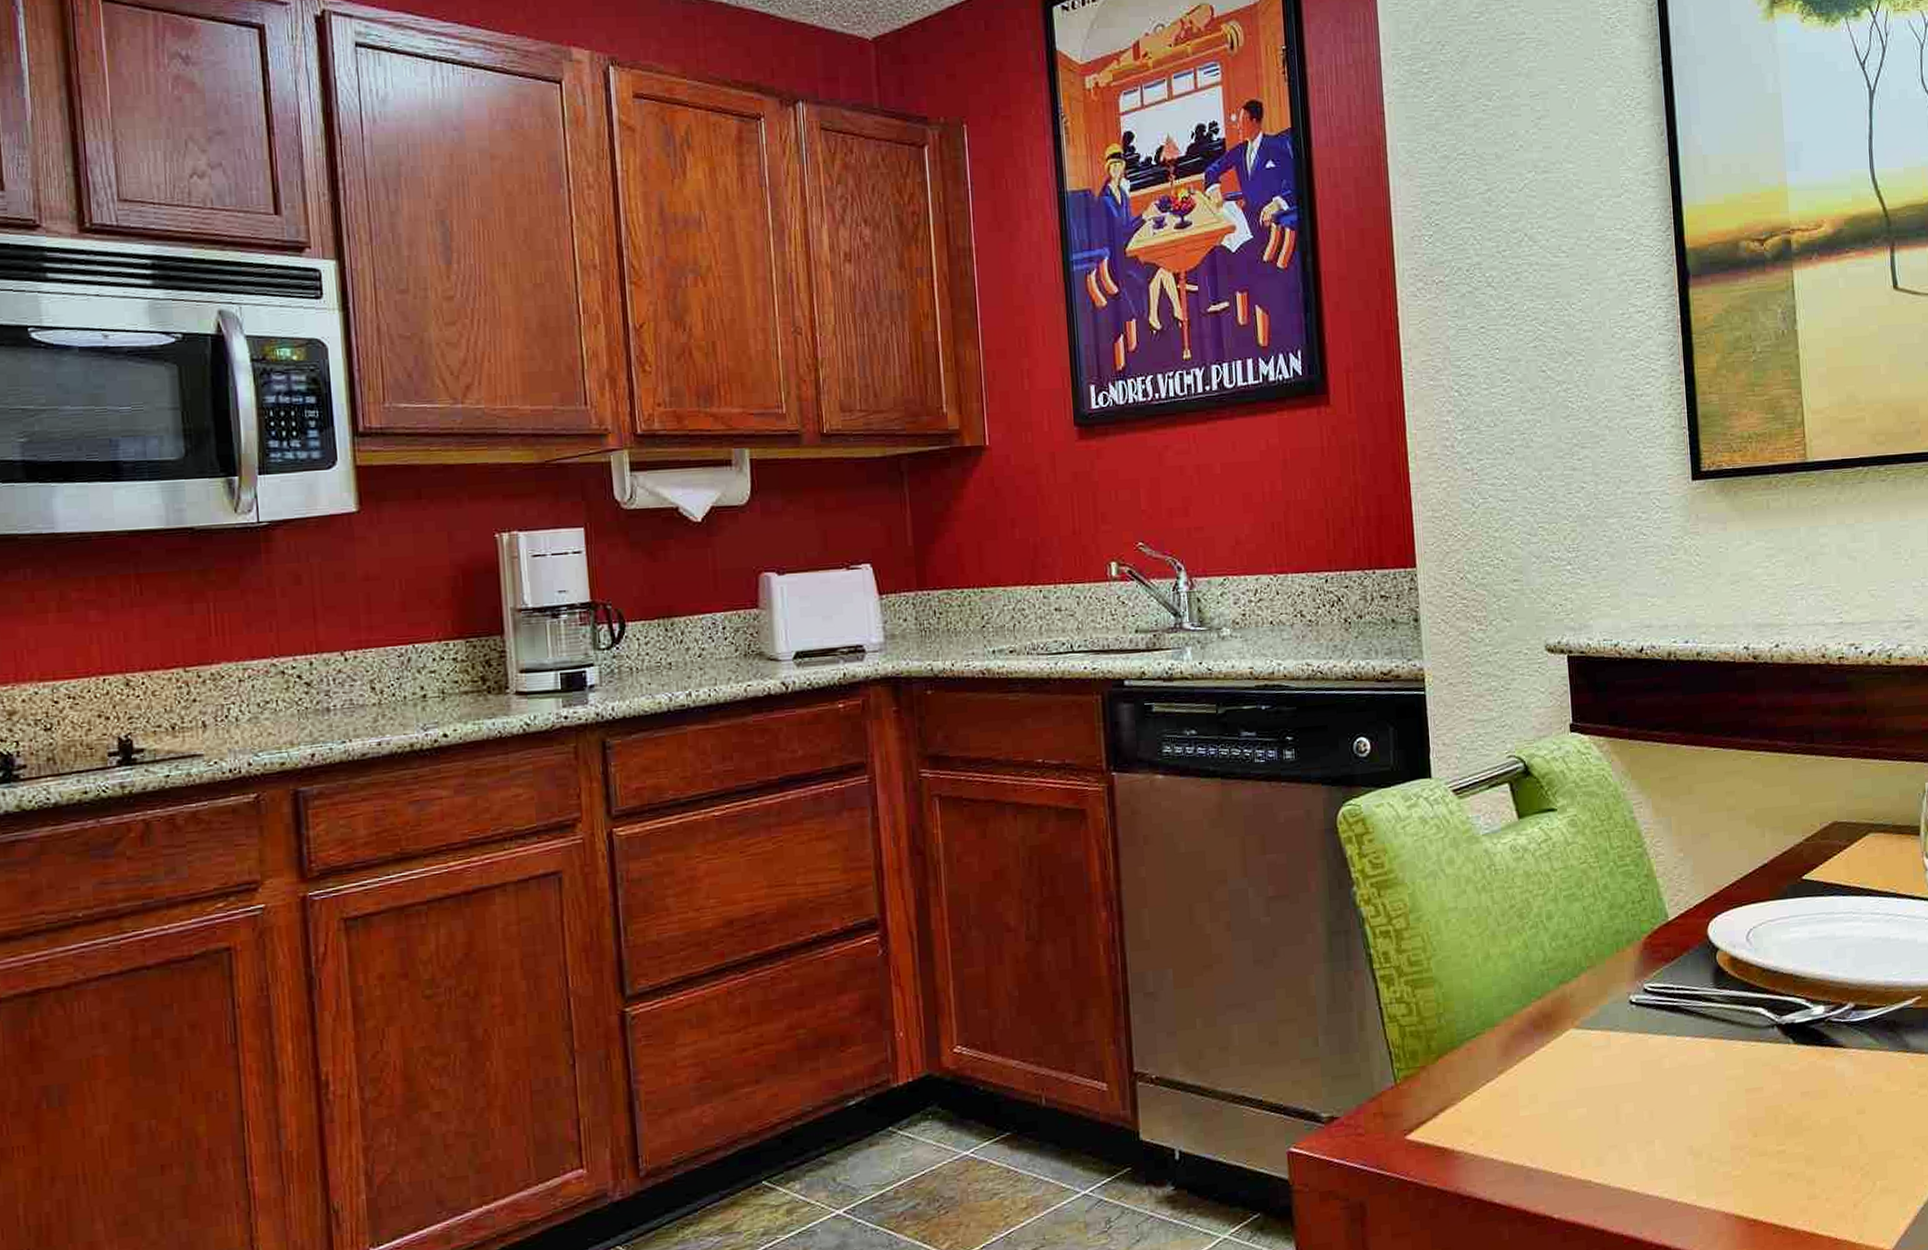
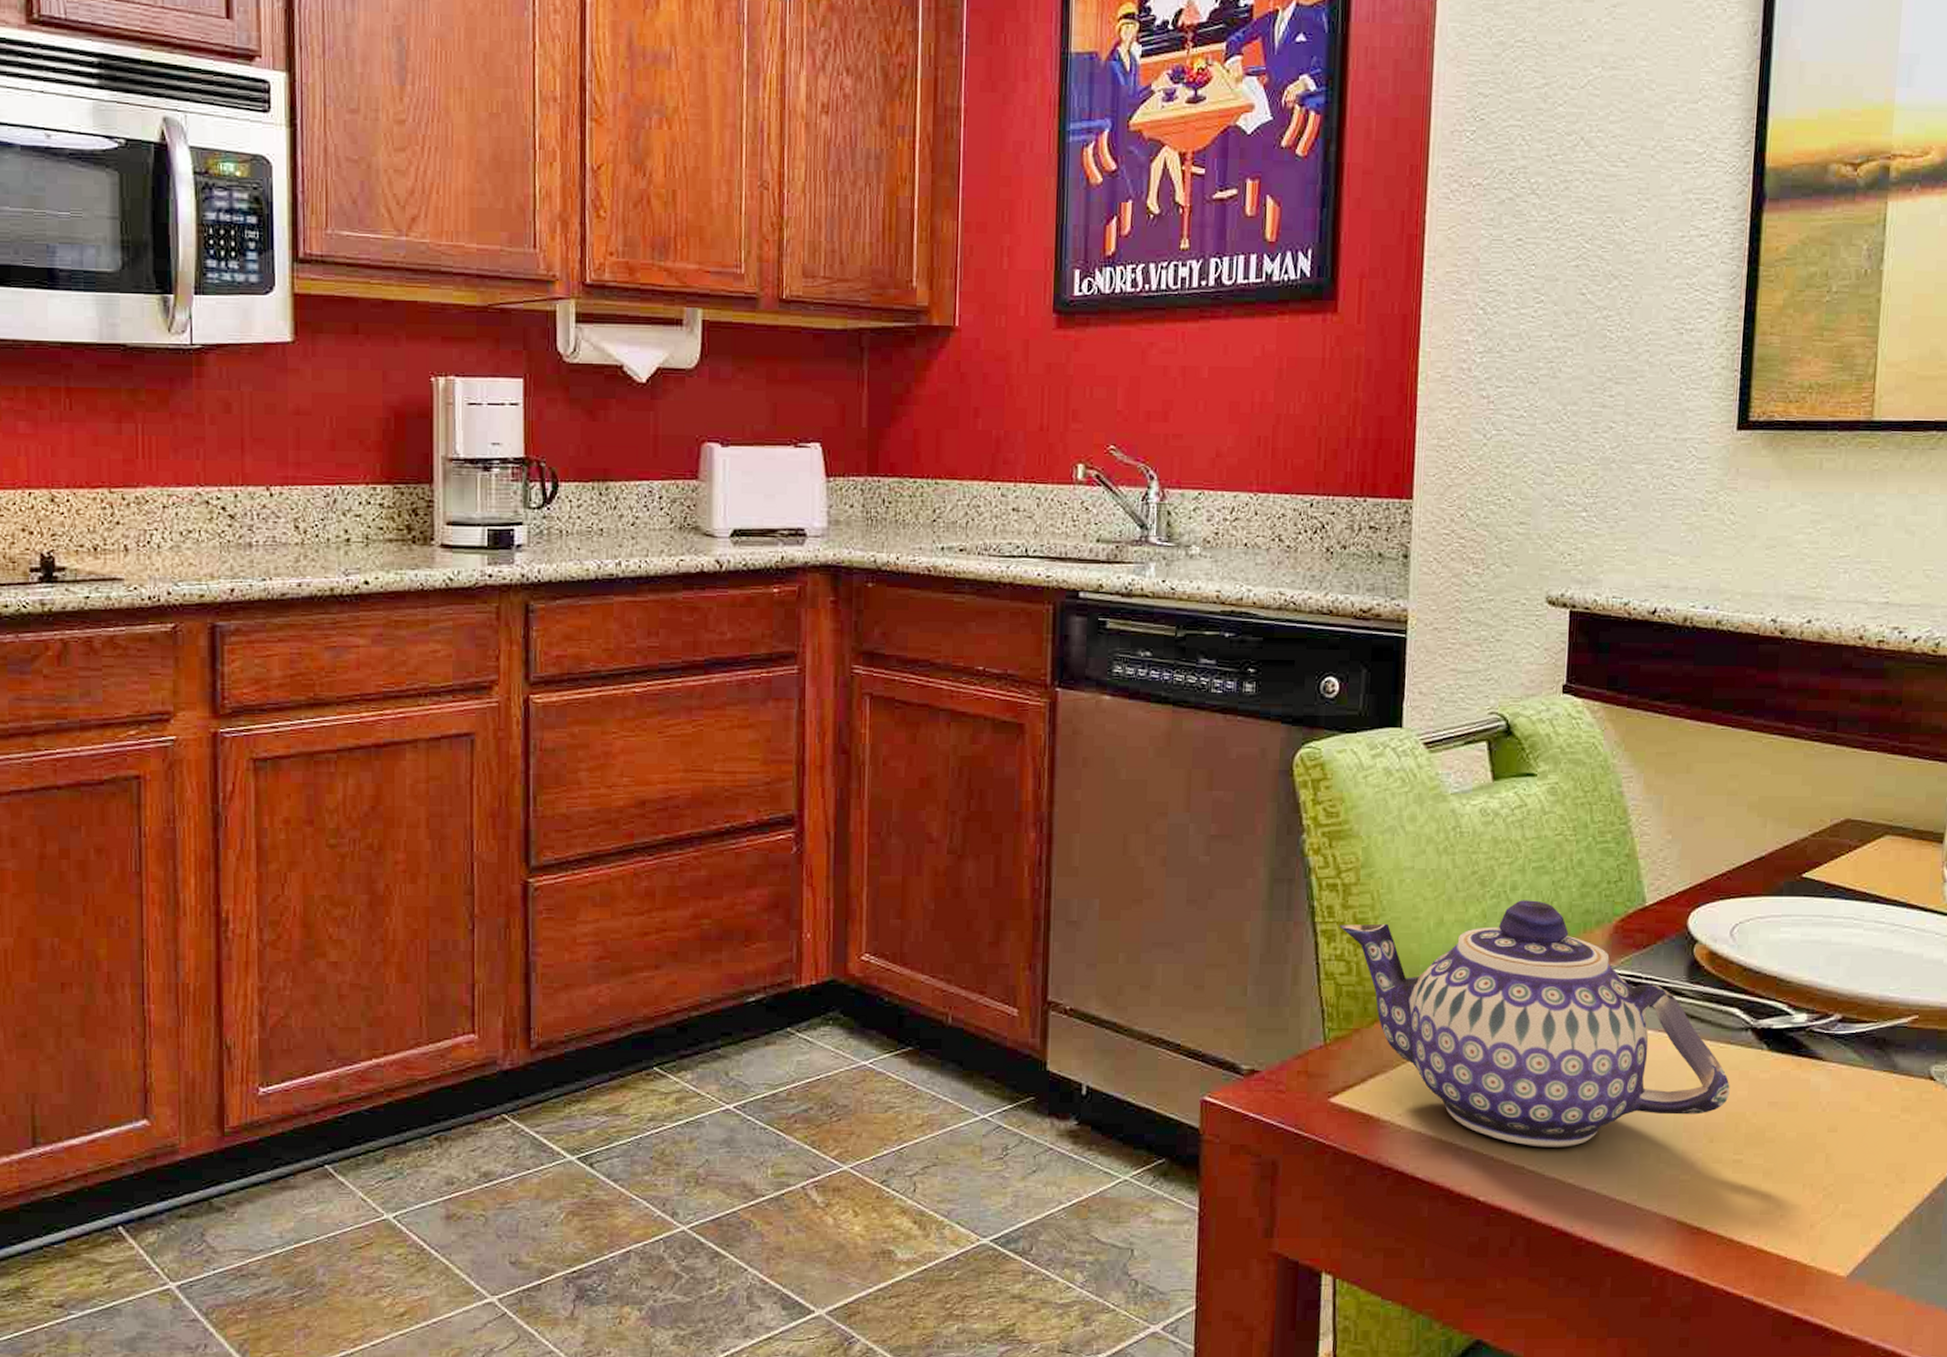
teapot: none [1396,926,1766,1160] -> present [1339,900,1730,1147]

